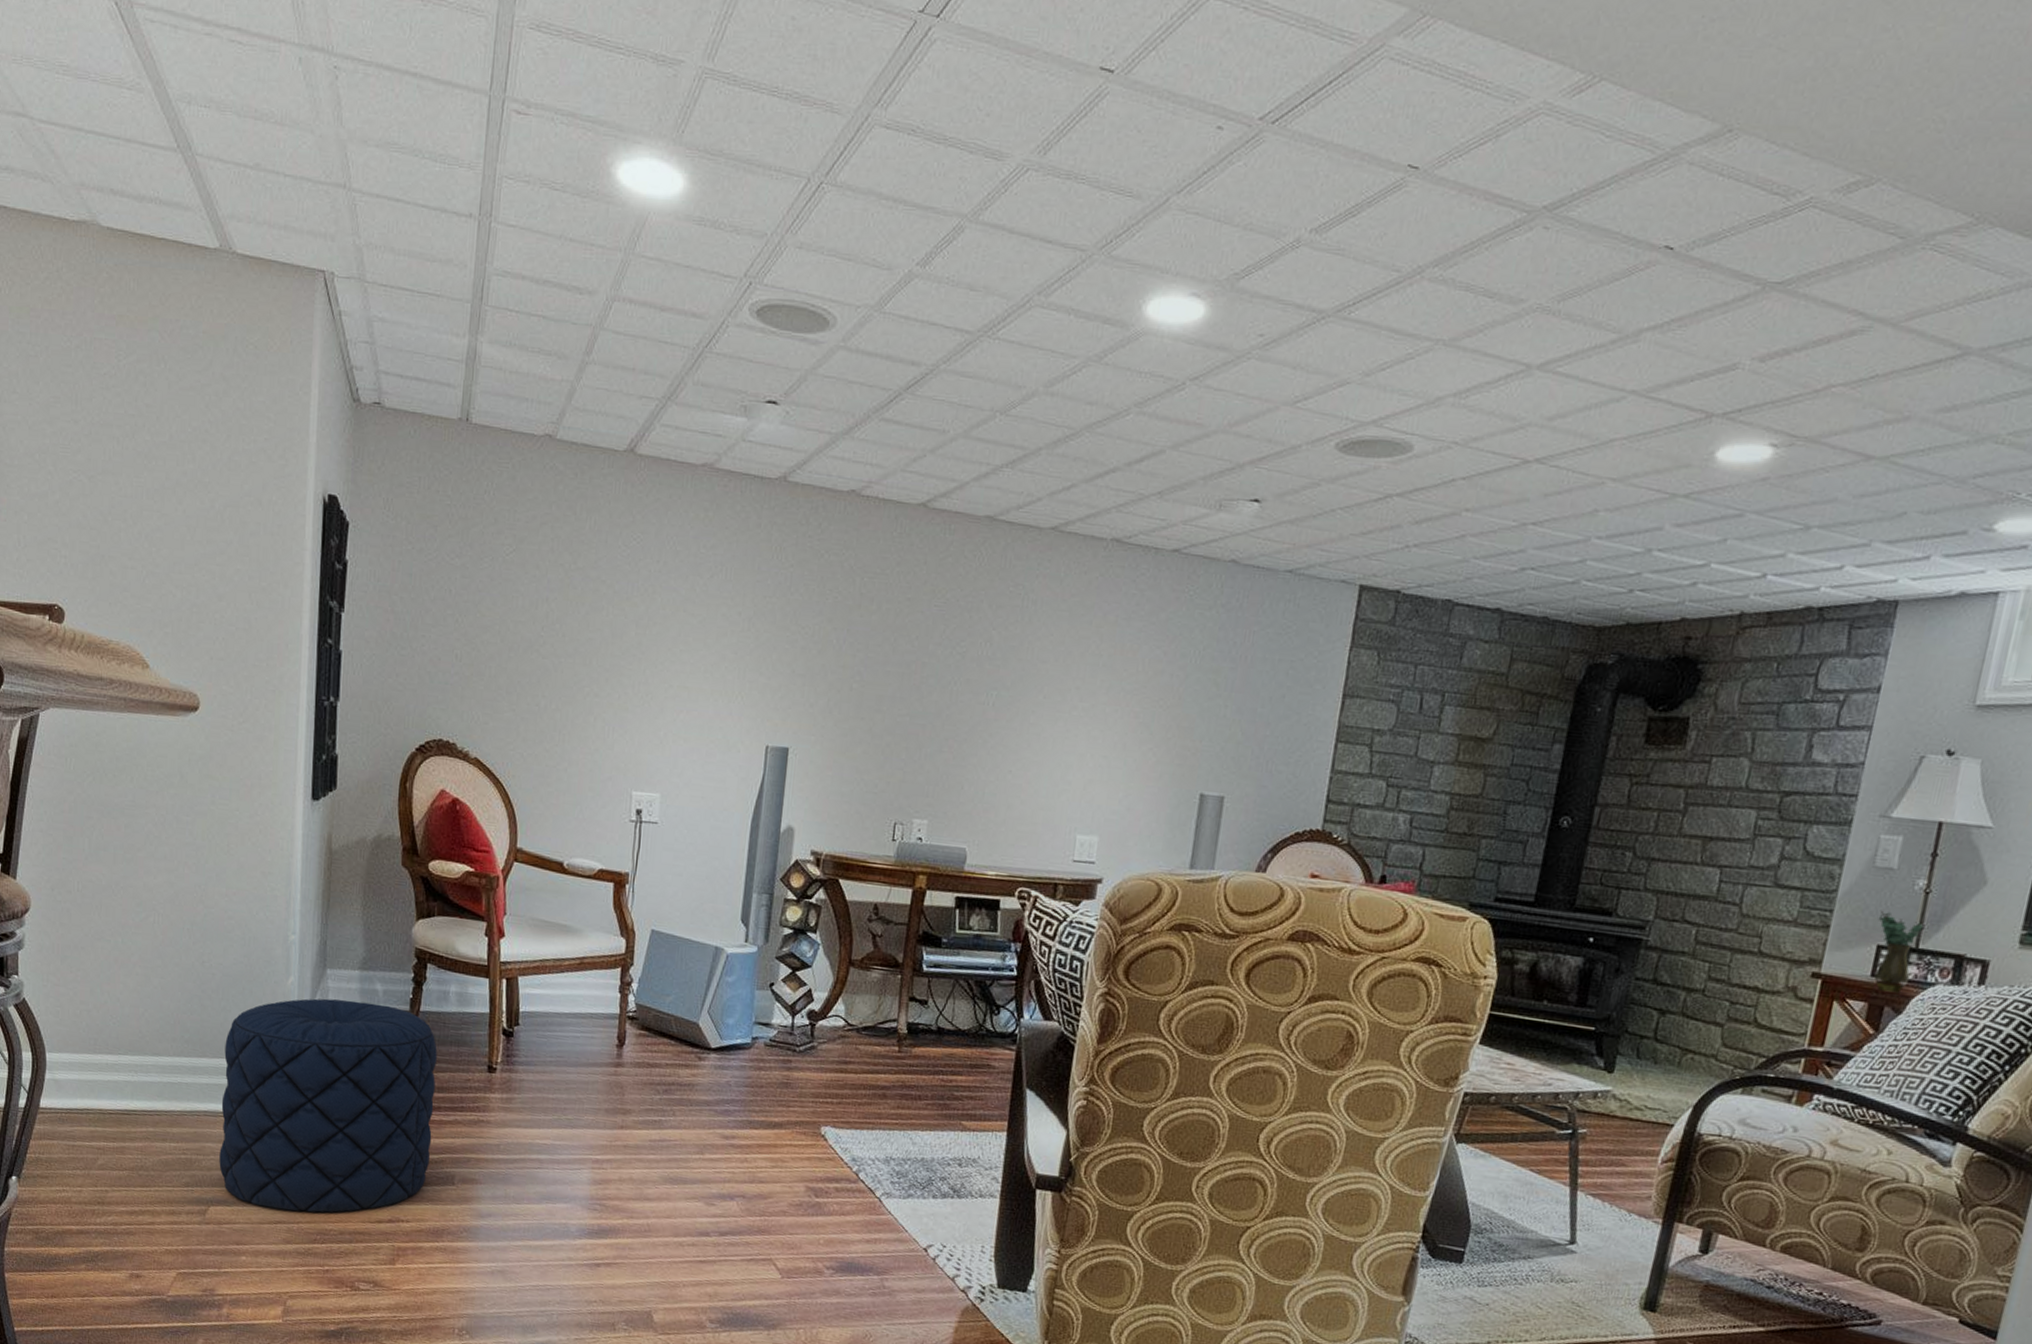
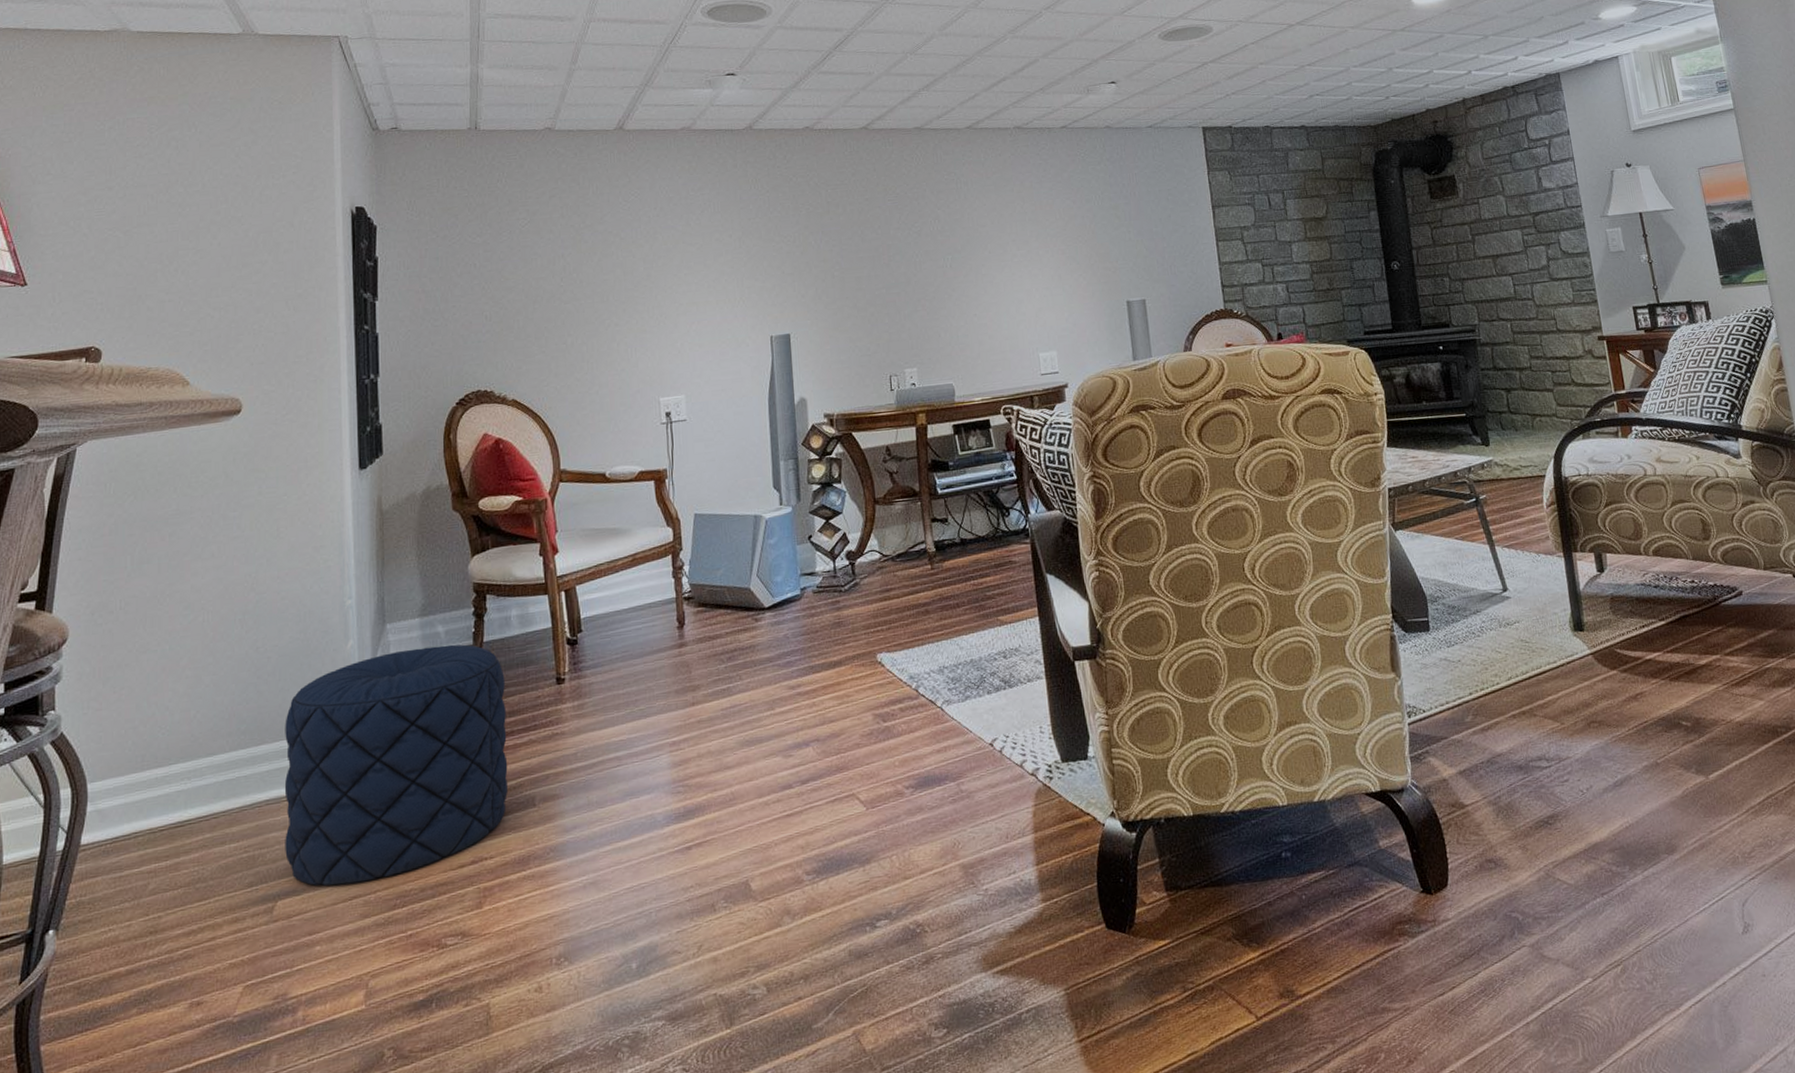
vase: present [1874,910,1924,993] -> none [1625,281,1662,340]

